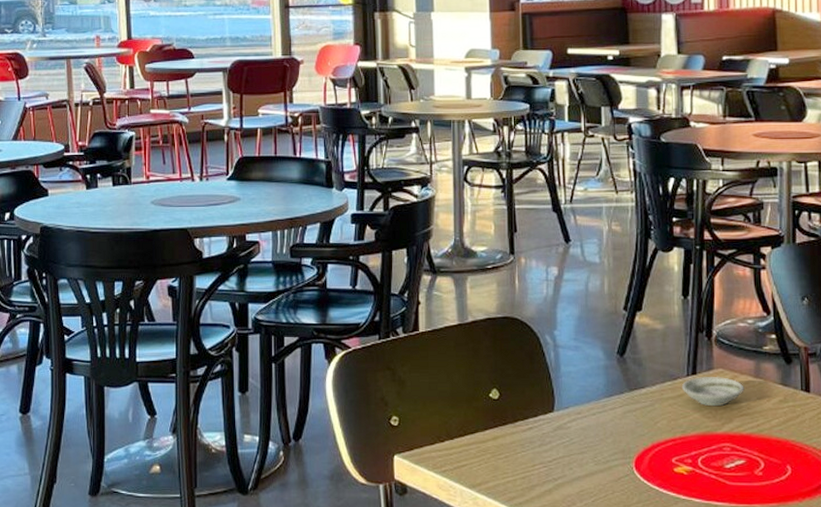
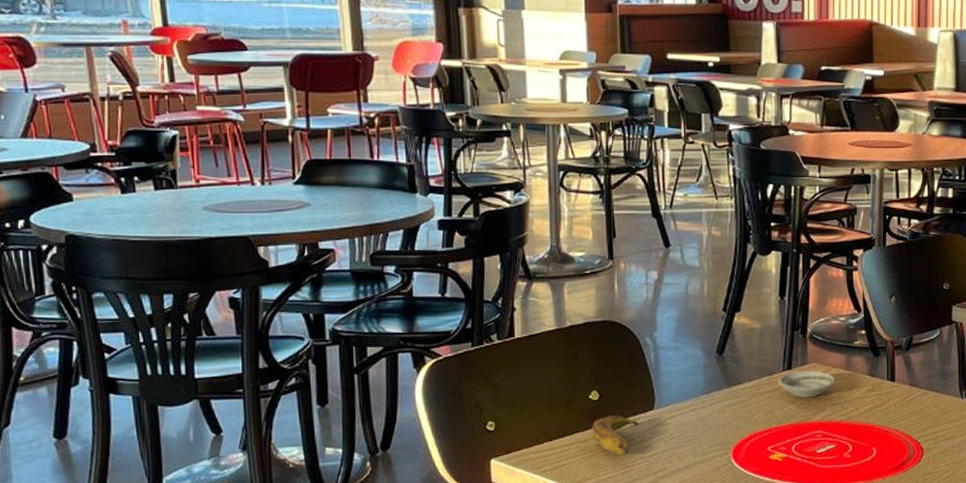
banana: none [491,416,539,458] -> present [591,415,639,455]

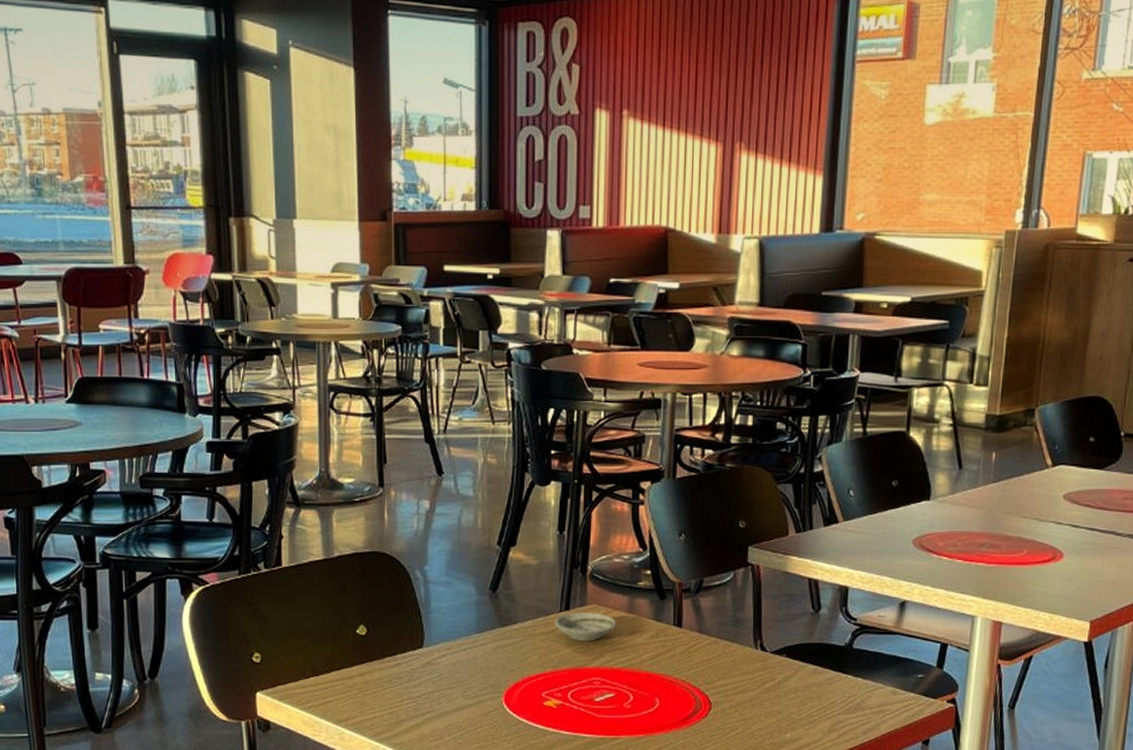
banana: present [591,415,639,455] -> none [358,652,407,694]

